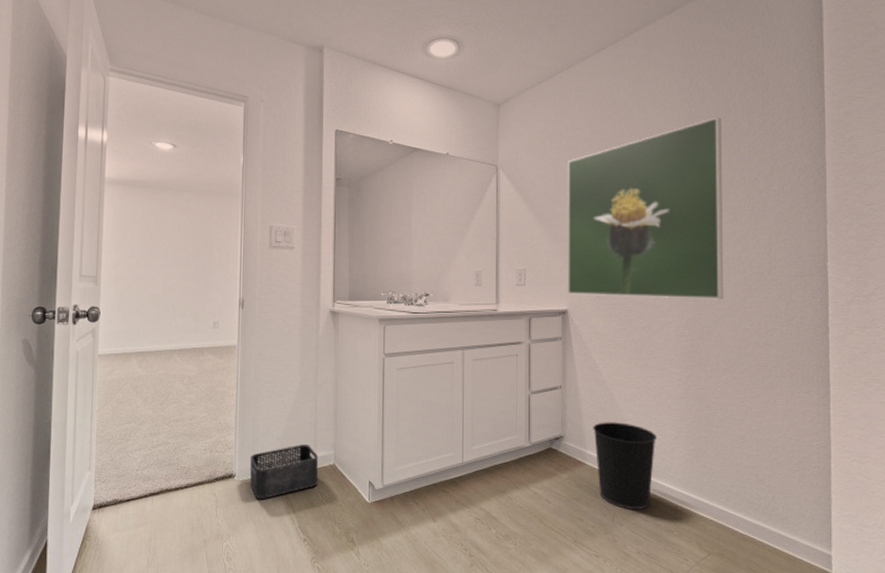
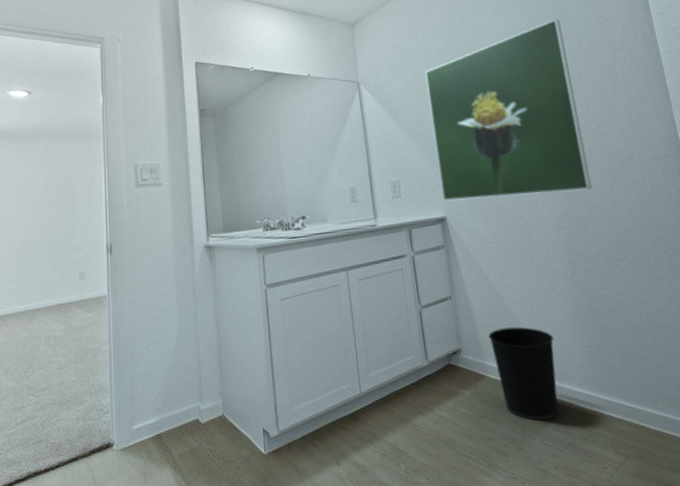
storage bin: present [249,445,319,500] -> none [129,397,208,469]

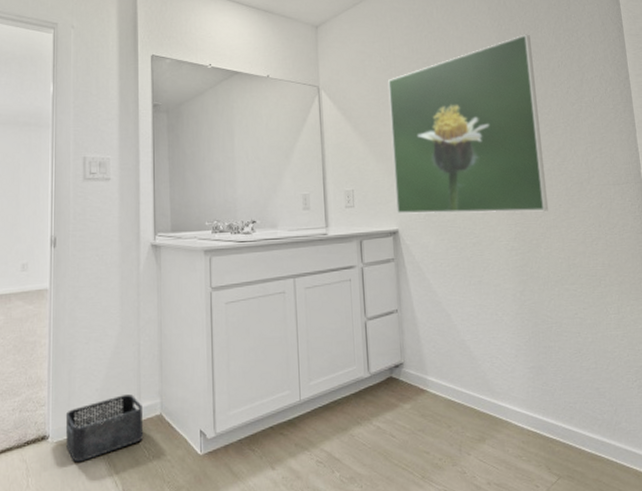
storage bin: none [129,397,208,469] -> present [65,394,144,462]
wastebasket: present [488,326,559,421] -> none [432,344,497,437]

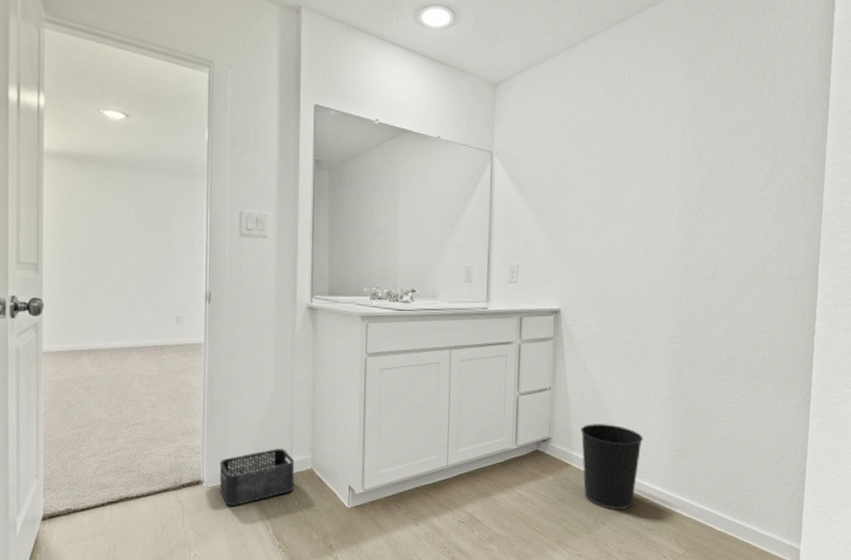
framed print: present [388,34,548,214] -> none [561,109,726,301]
wastebasket: none [432,344,497,437] -> present [581,424,643,510]

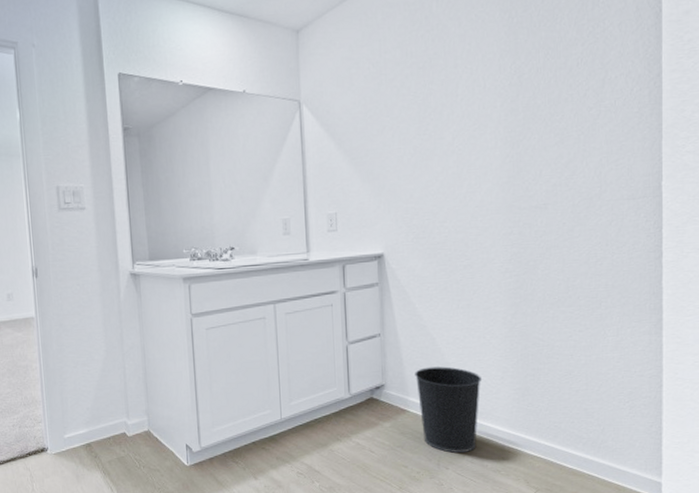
storage bin: present [219,449,295,506] -> none [61,413,134,471]

